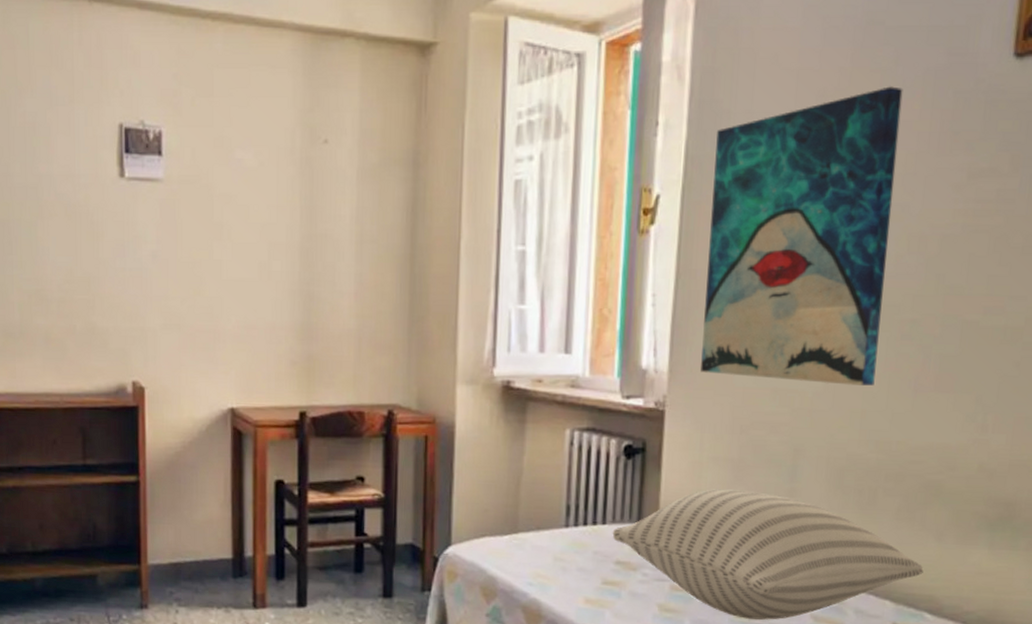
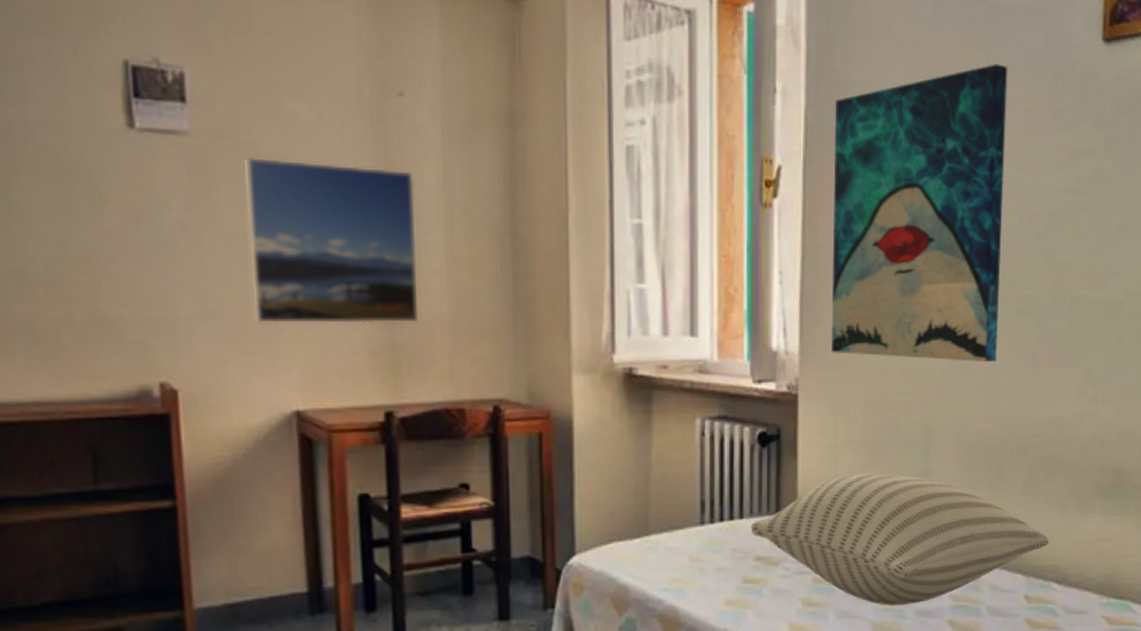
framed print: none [203,198,333,337] -> present [245,156,419,324]

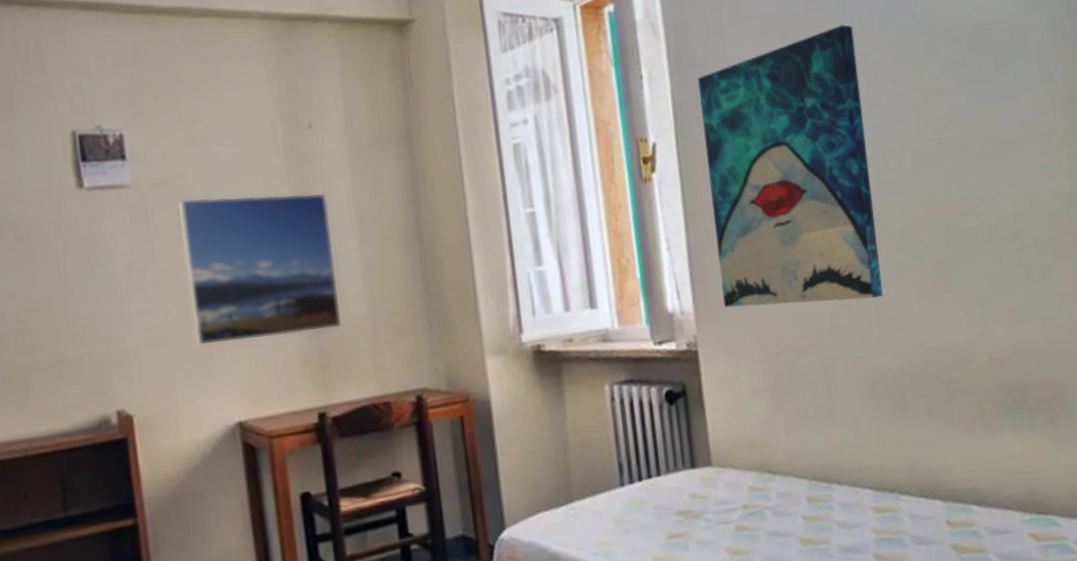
pillow: present [750,472,1049,605] -> none [668,415,962,546]

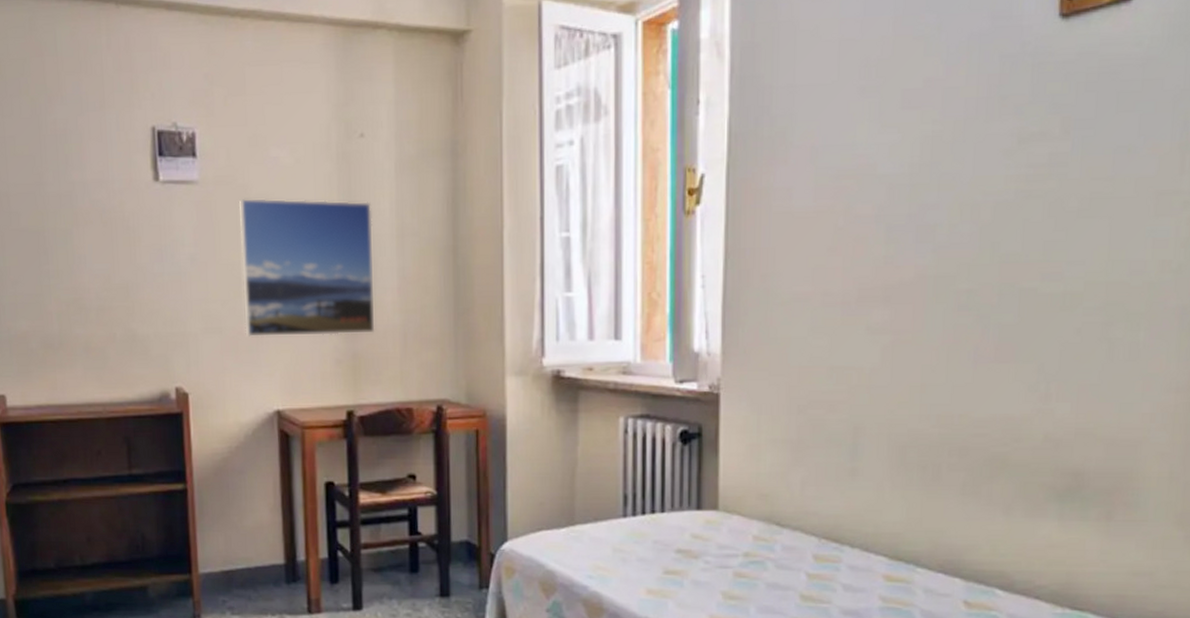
wall art: present [698,24,883,308] -> none [754,53,948,359]

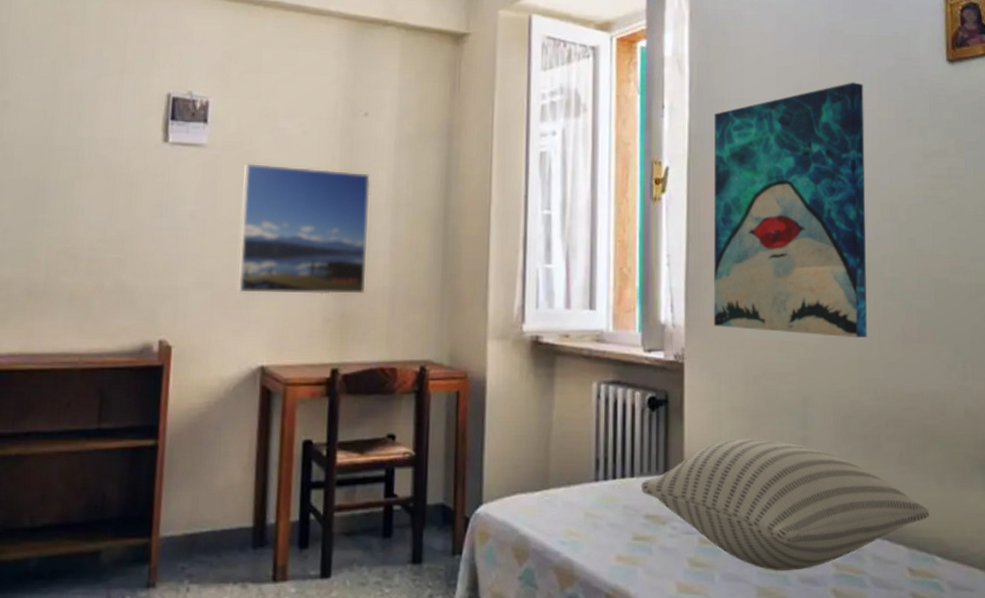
pillow: none [671,470,992,603] -> present [640,438,930,571]
wall art: none [754,53,948,359] -> present [714,82,867,337]

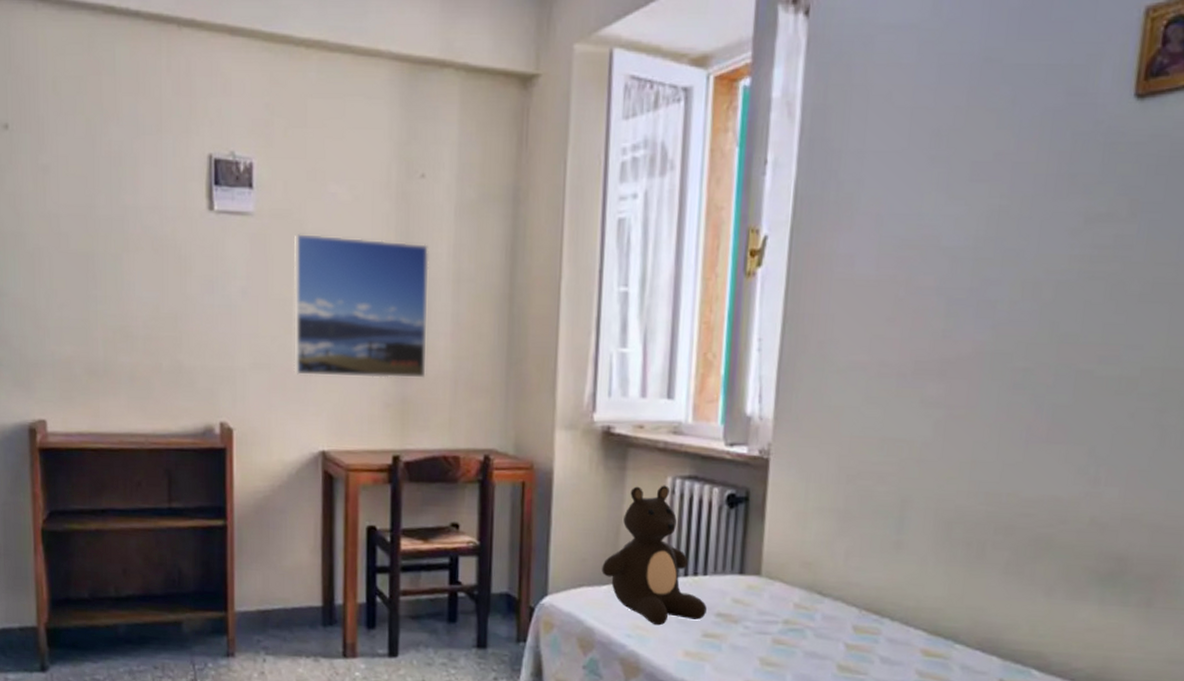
teddy bear: none [534,390,635,531] -> present [601,485,707,626]
pillow: present [640,438,930,571] -> none [713,540,1032,676]
wall art: present [714,82,867,337] -> none [807,126,1020,436]

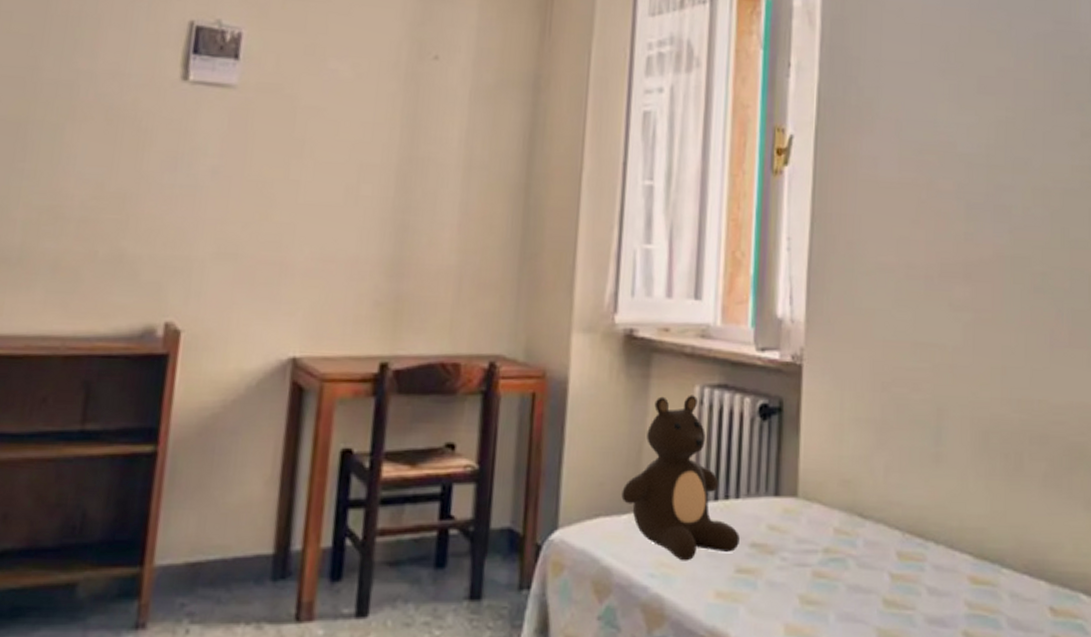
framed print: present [294,233,429,378] -> none [266,109,439,274]

